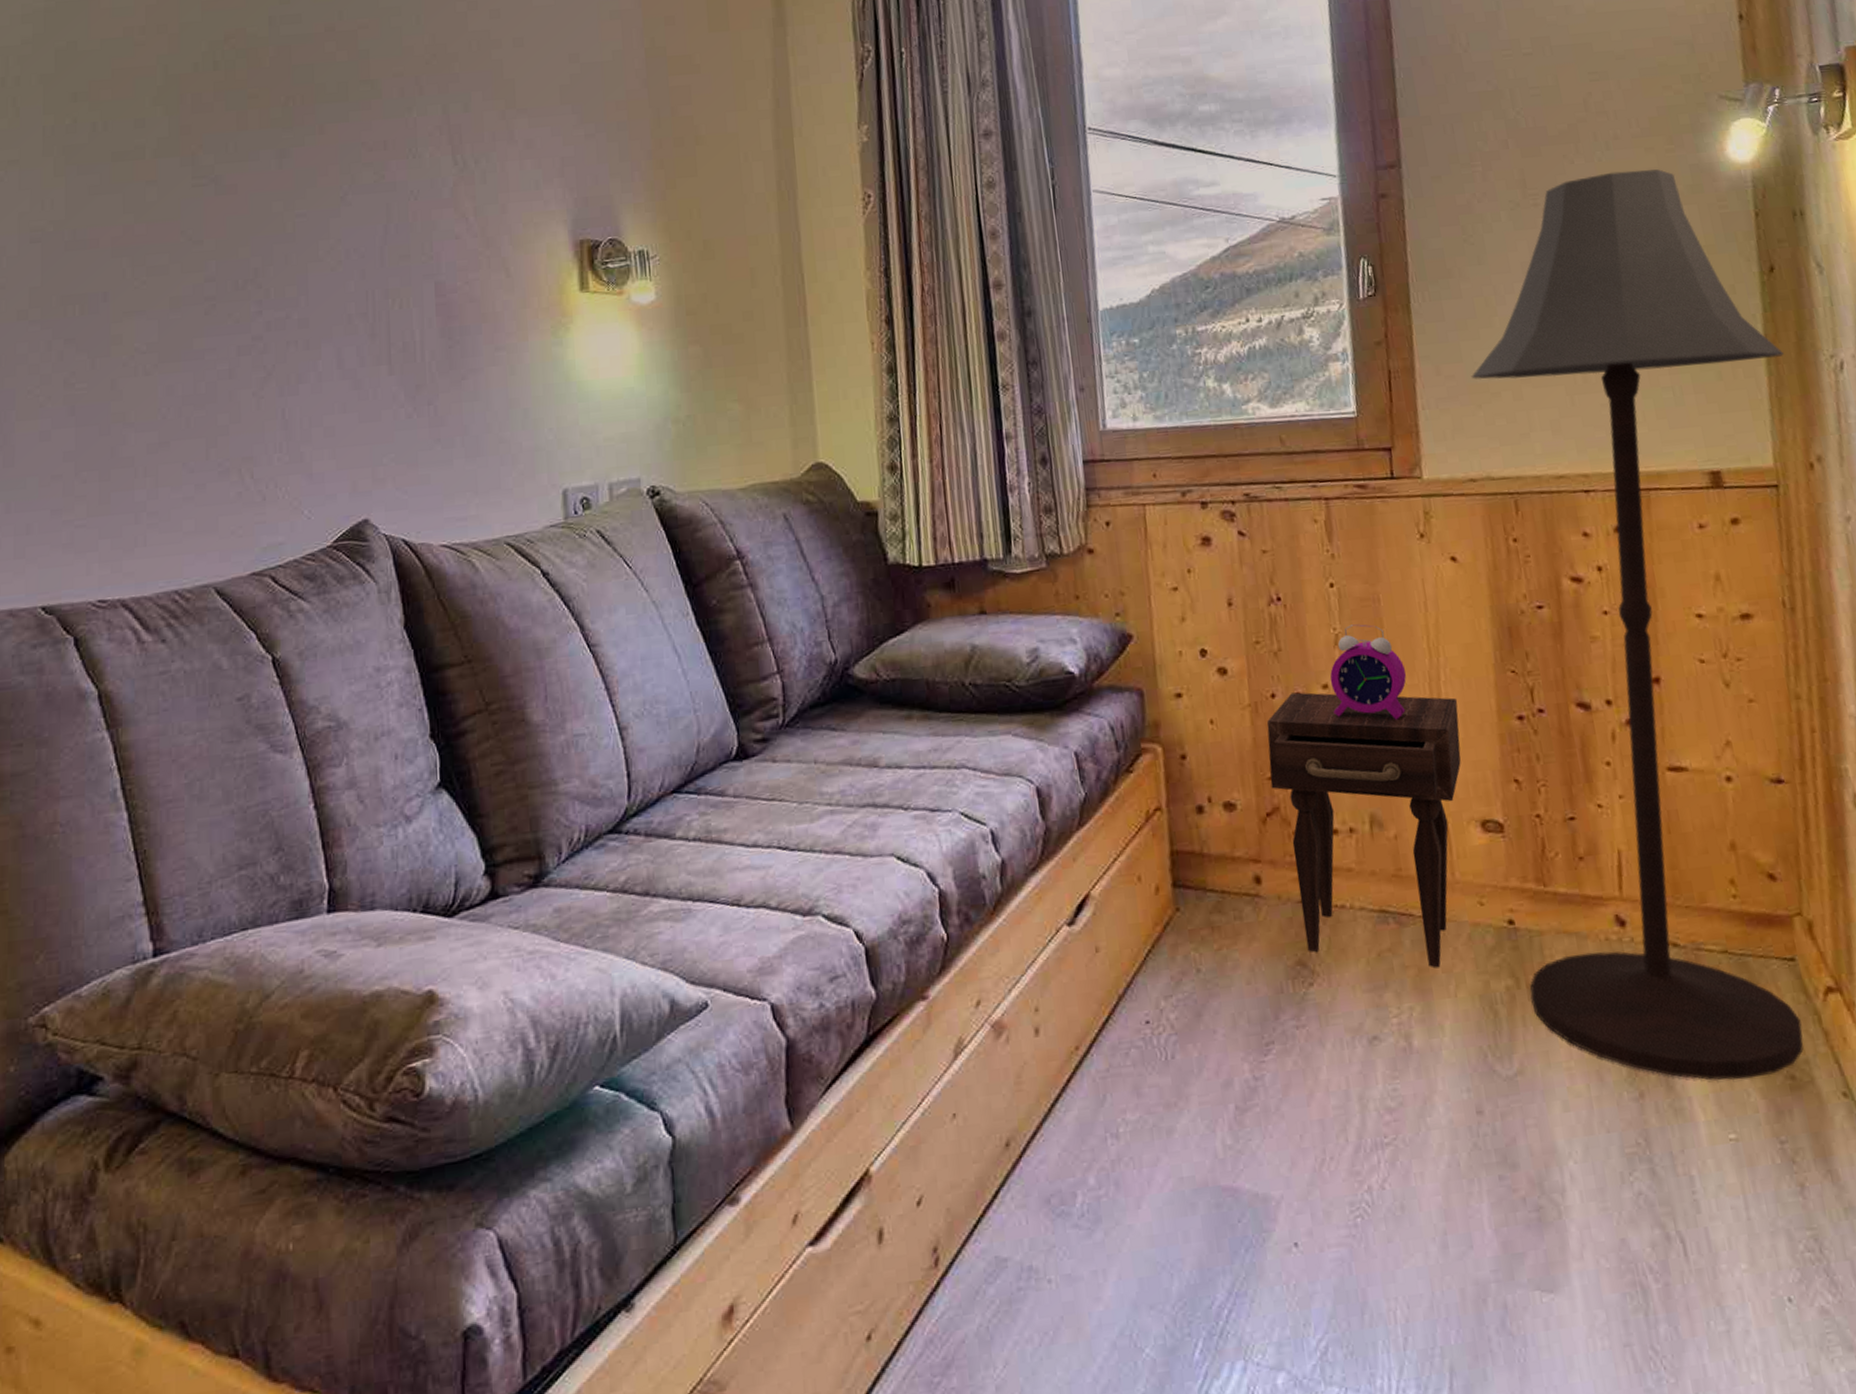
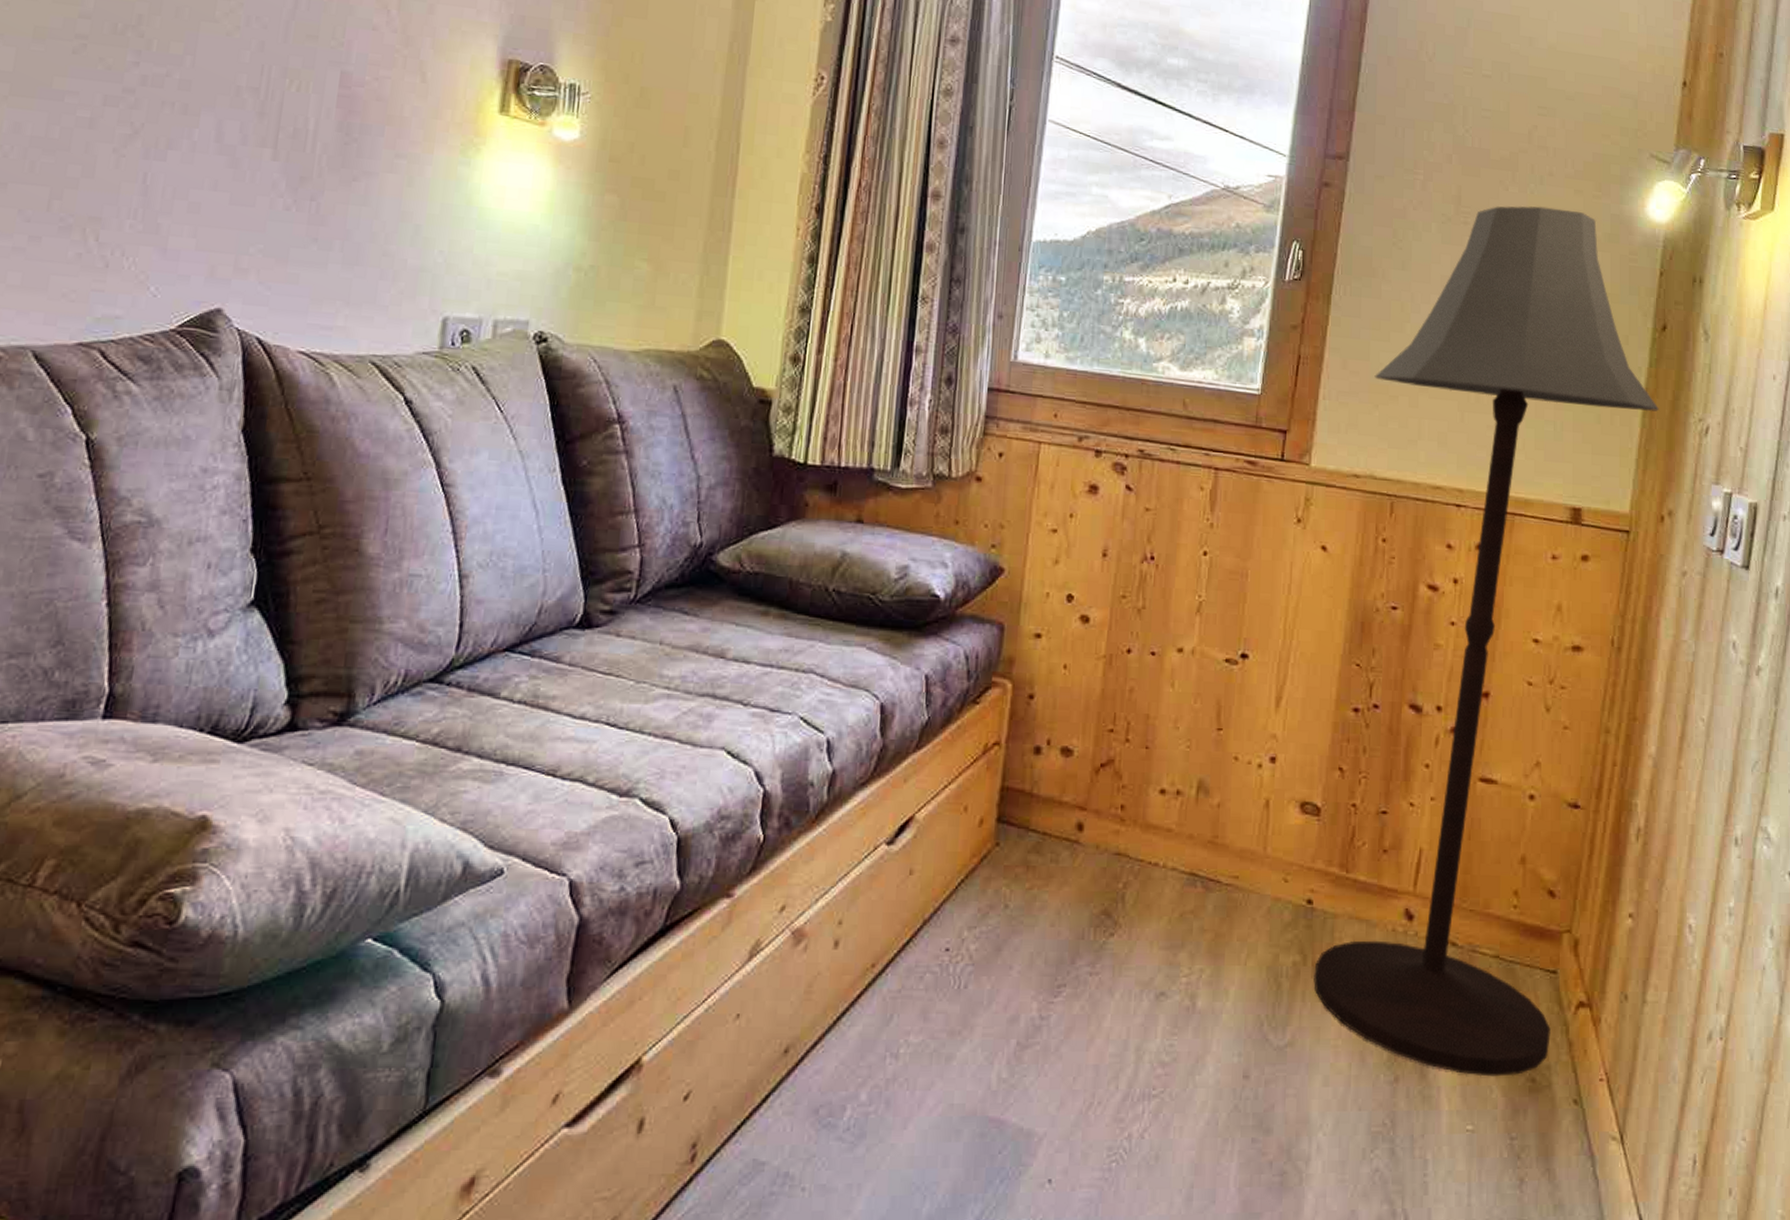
nightstand: present [1266,692,1461,968] -> none [1110,651,1302,936]
alarm clock: present [1329,624,1407,720] -> none [1183,595,1258,693]

